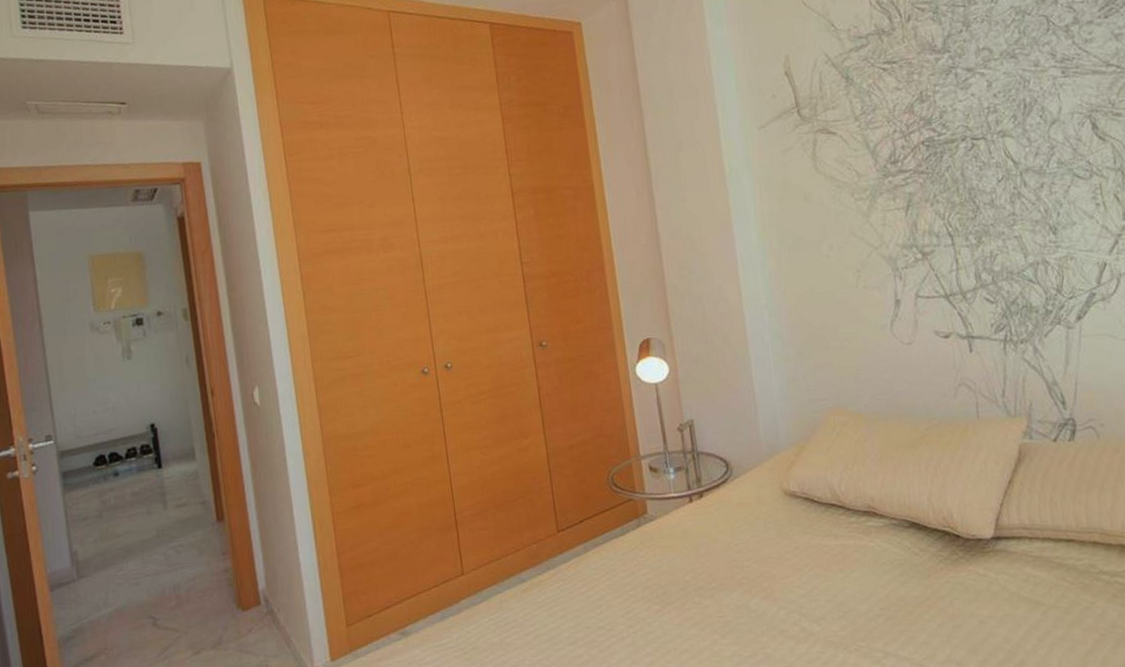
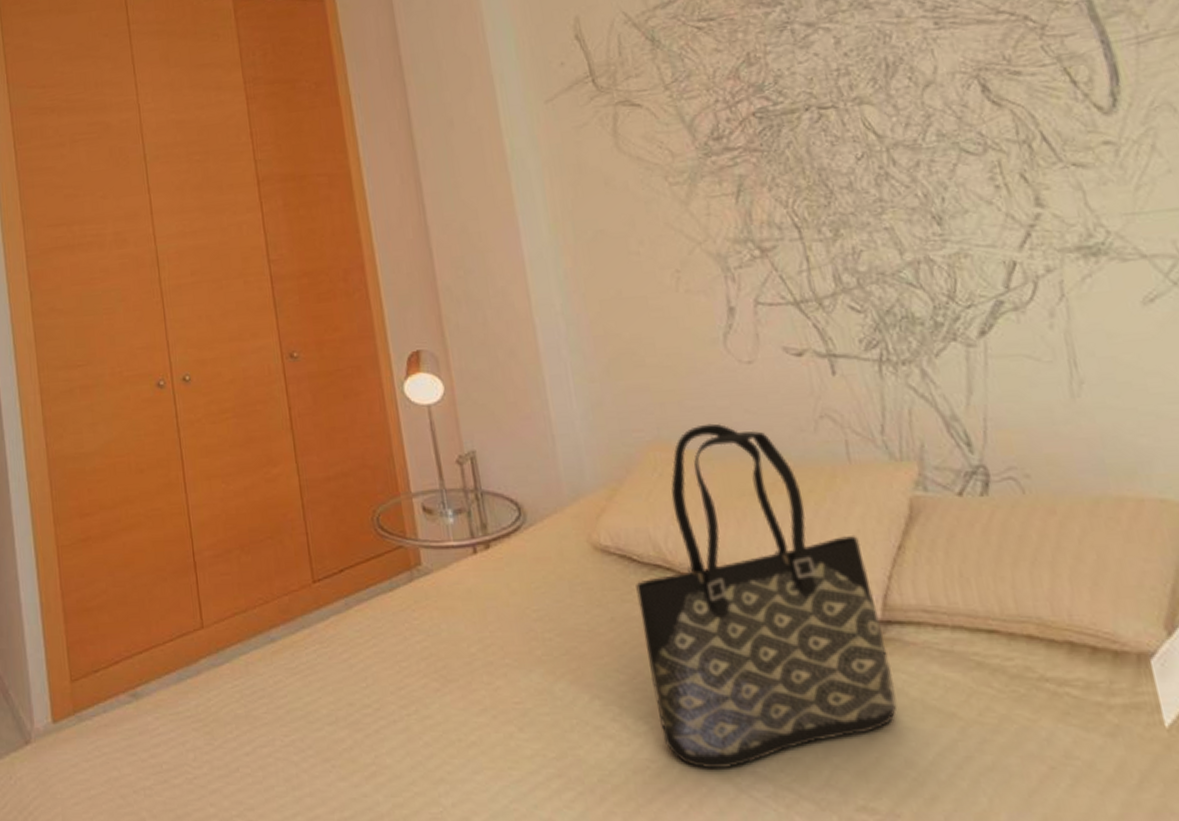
tote bag: none [815,392,1001,656] -> present [636,423,897,769]

